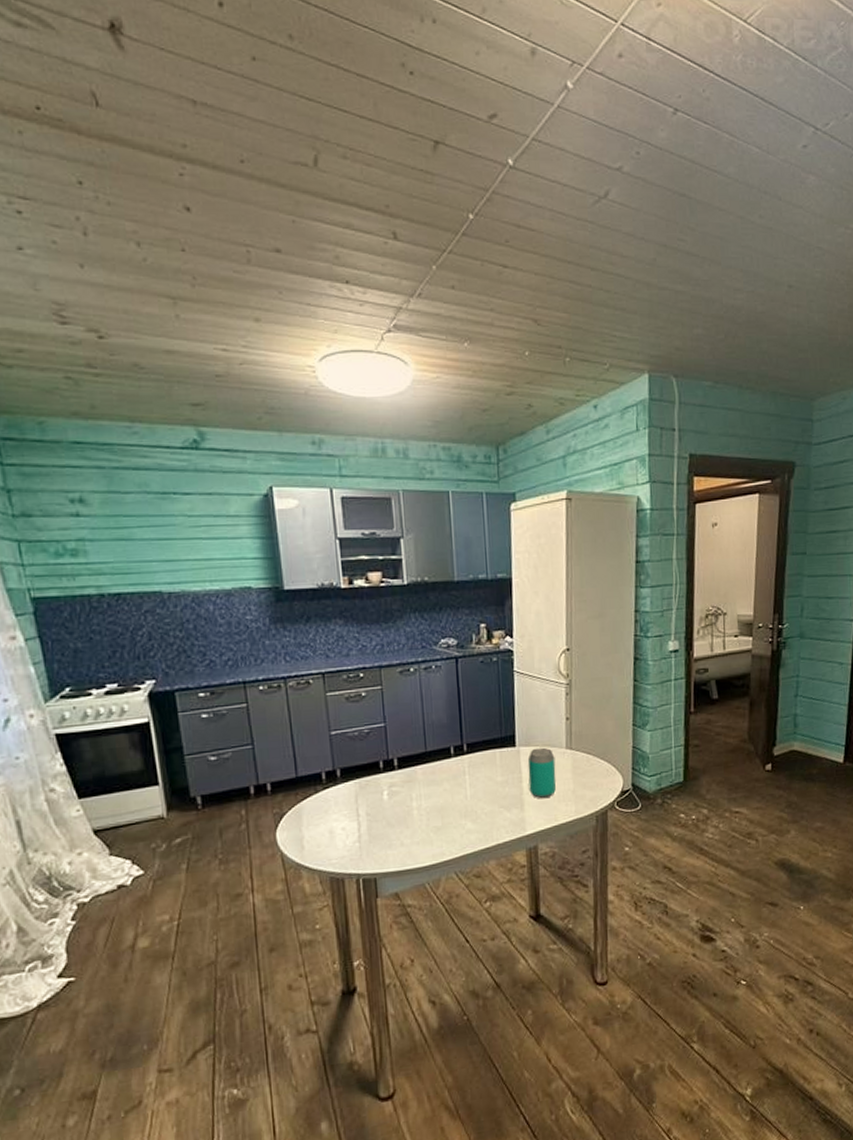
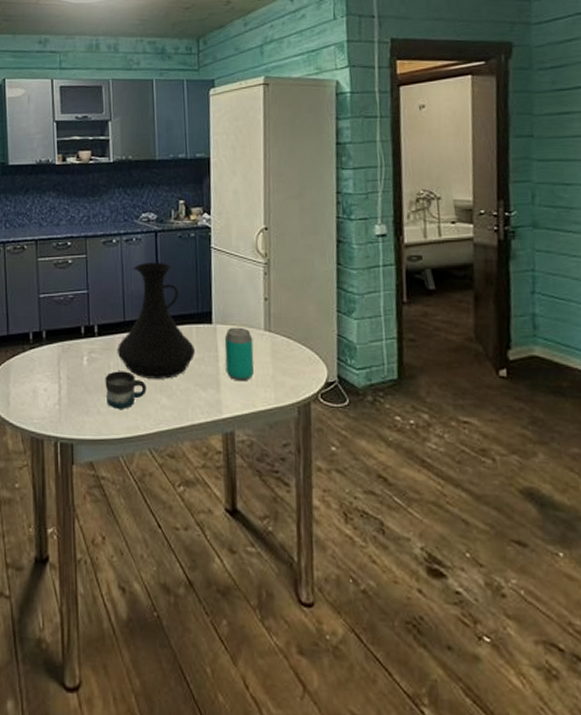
mug: none [407,801,451,839] -> present [105,371,147,409]
vase: none [420,689,499,806] -> present [118,262,195,379]

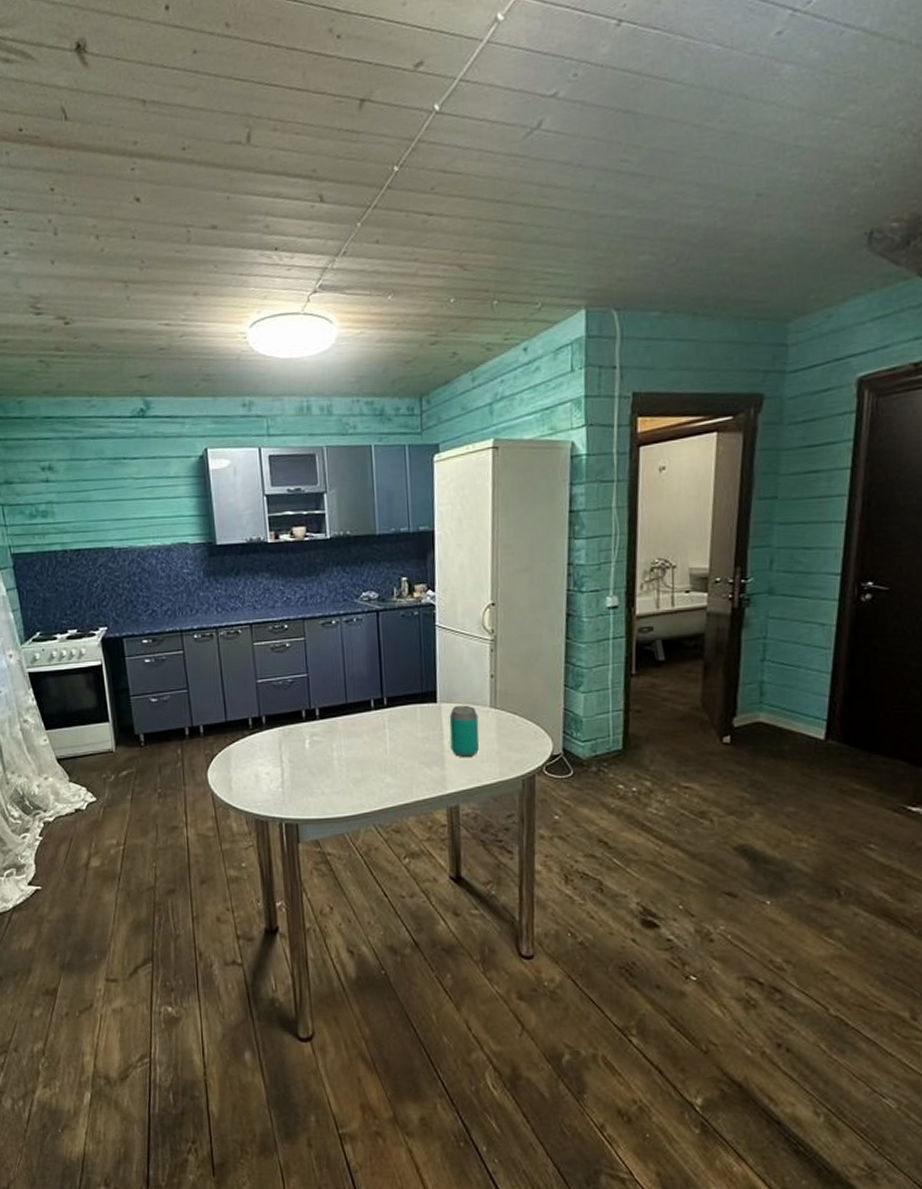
mug: present [105,371,147,409] -> none [328,752,371,789]
vase: present [118,262,195,379] -> none [340,642,419,759]

